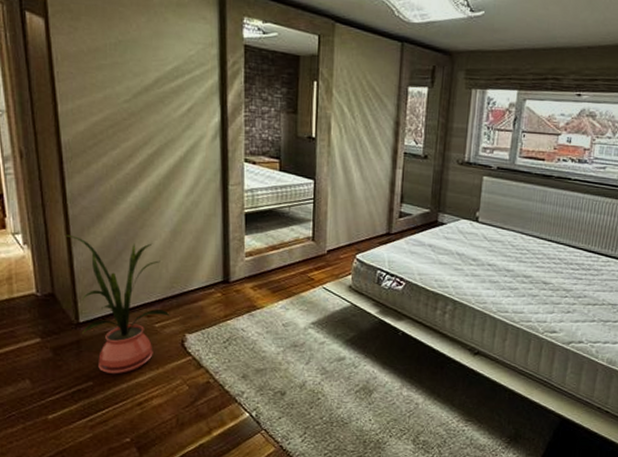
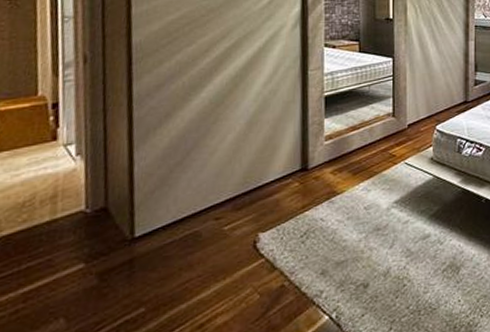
house plant: present [65,234,170,375] -> none [127,138,242,295]

